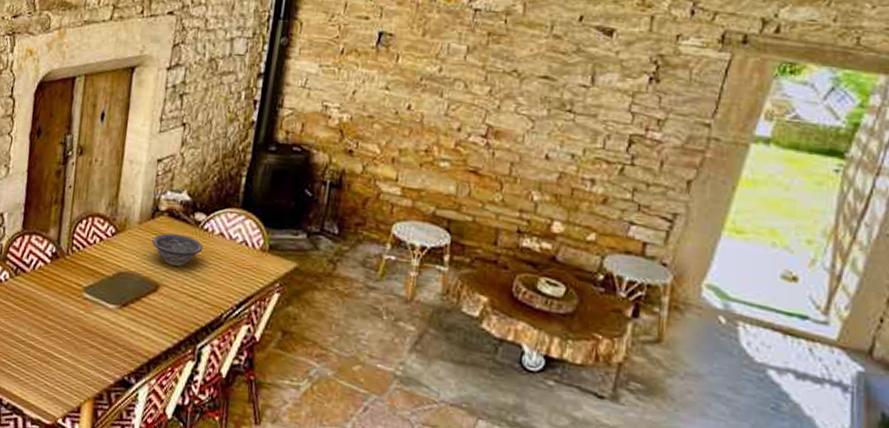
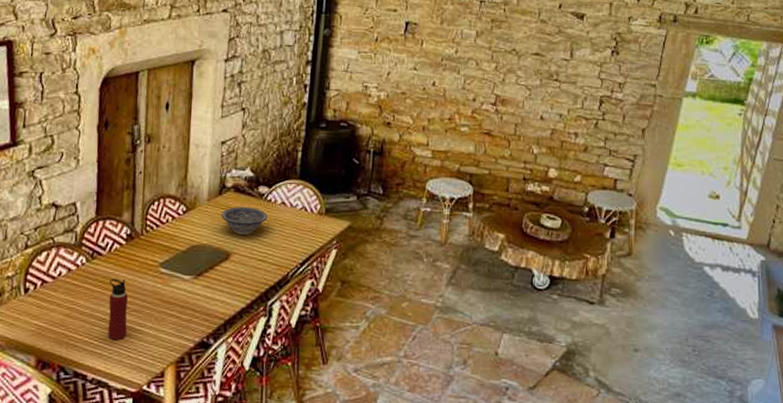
water bottle: none [26,298,49,366] -> present [108,278,128,341]

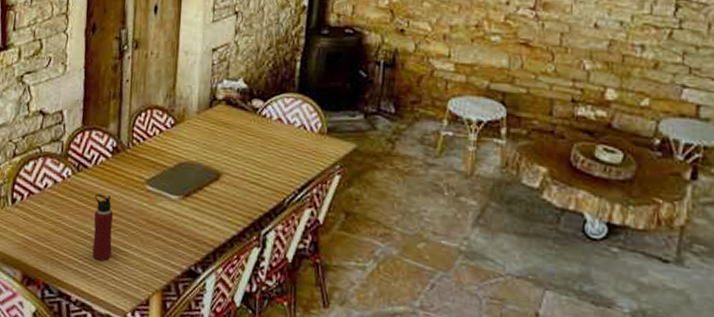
decorative bowl: present [221,207,268,236] -> none [211,122,262,154]

